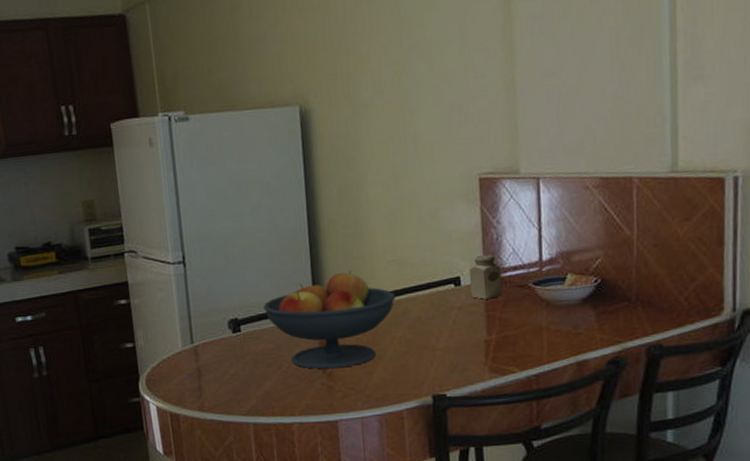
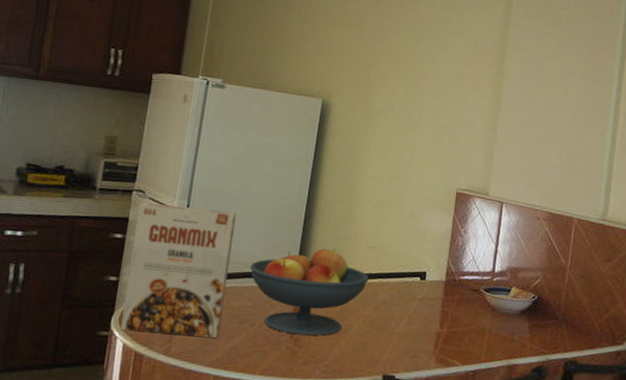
cereal box: none [134,254,248,394] -> present [120,202,236,338]
salt shaker: present [469,254,502,300] -> none [432,256,461,297]

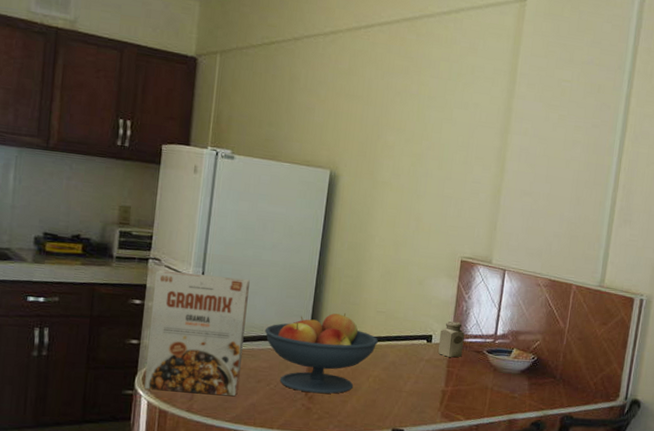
salt shaker: none [432,256,461,297] -> present [438,321,465,358]

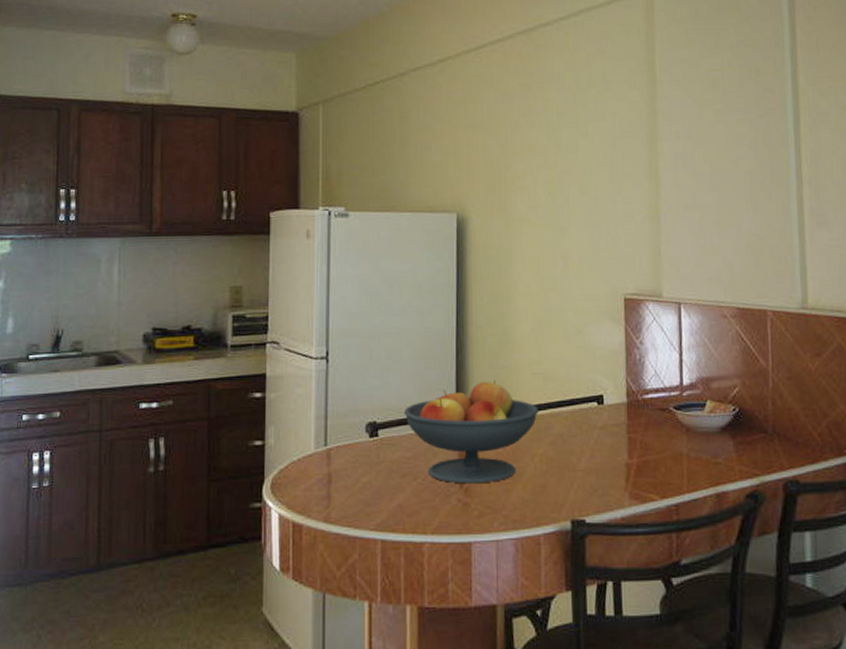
cereal box: present [144,269,250,396] -> none [273,353,381,500]
salt shaker: present [438,321,465,358] -> none [612,374,644,420]

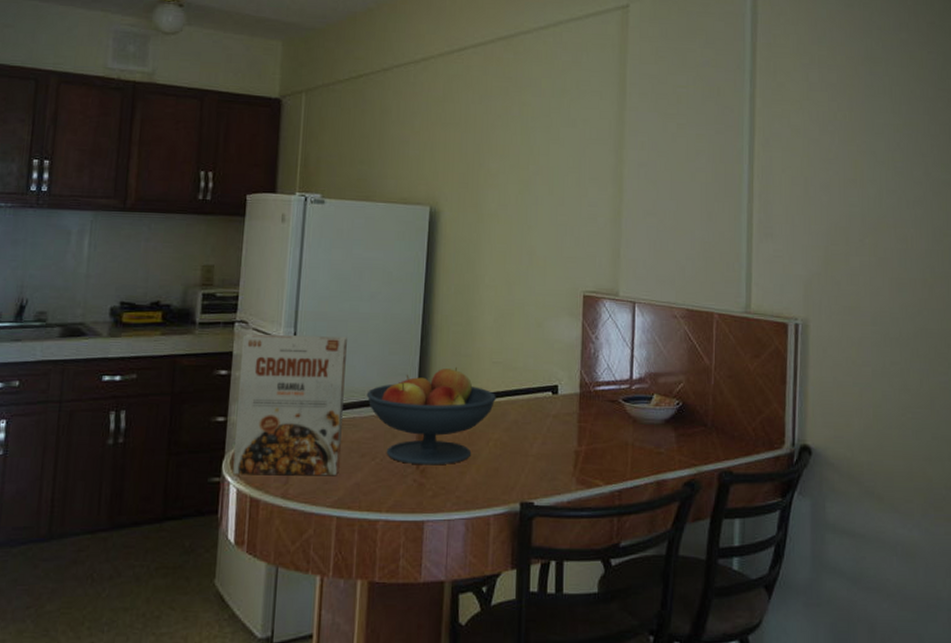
cereal box: none [273,353,381,500] -> present [233,333,347,476]

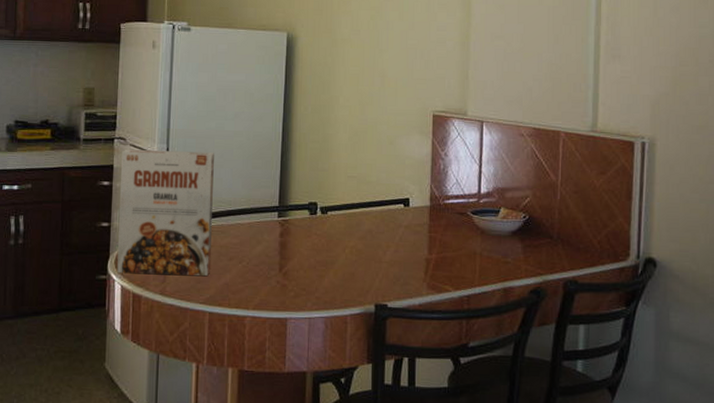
fruit bowl: present [366,366,496,465] -> none [233,180,351,269]

